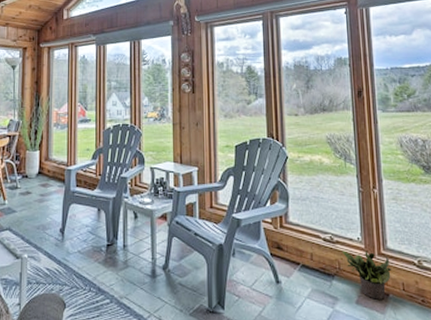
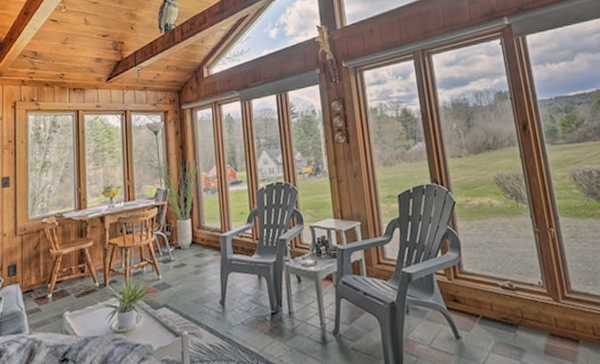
potted plant: present [342,250,392,300] -> none [523,295,579,348]

